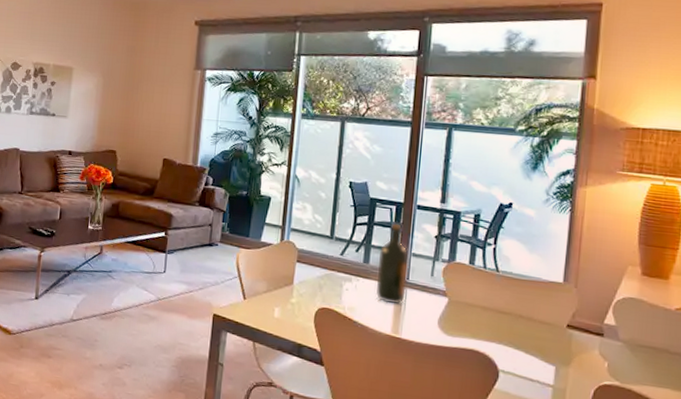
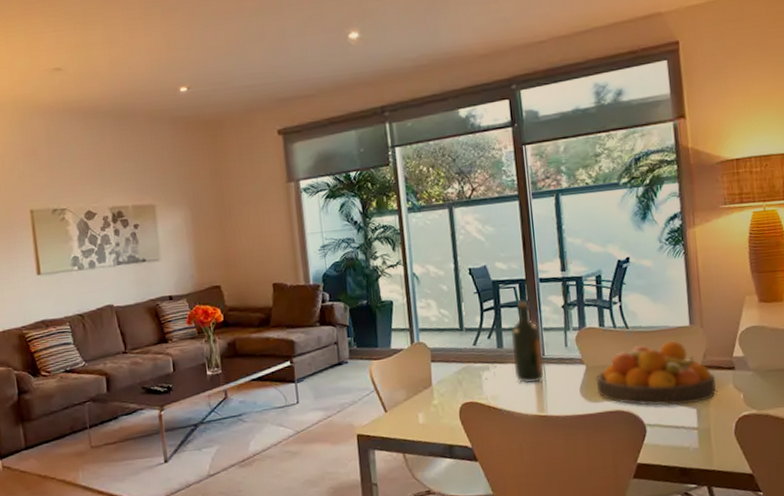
fruit bowl: none [456,291,581,361] -> present [596,340,716,407]

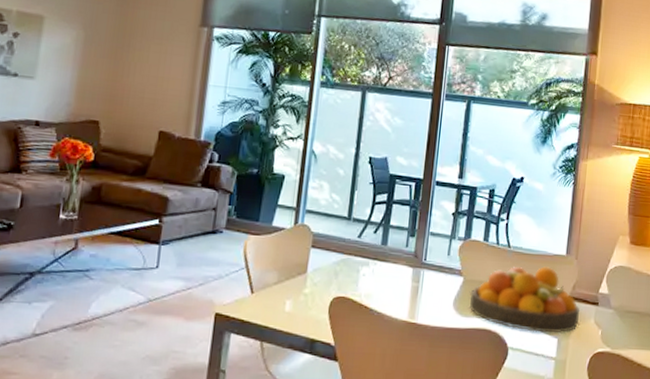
wine bottle: present [510,301,545,384] -> none [393,201,427,288]

